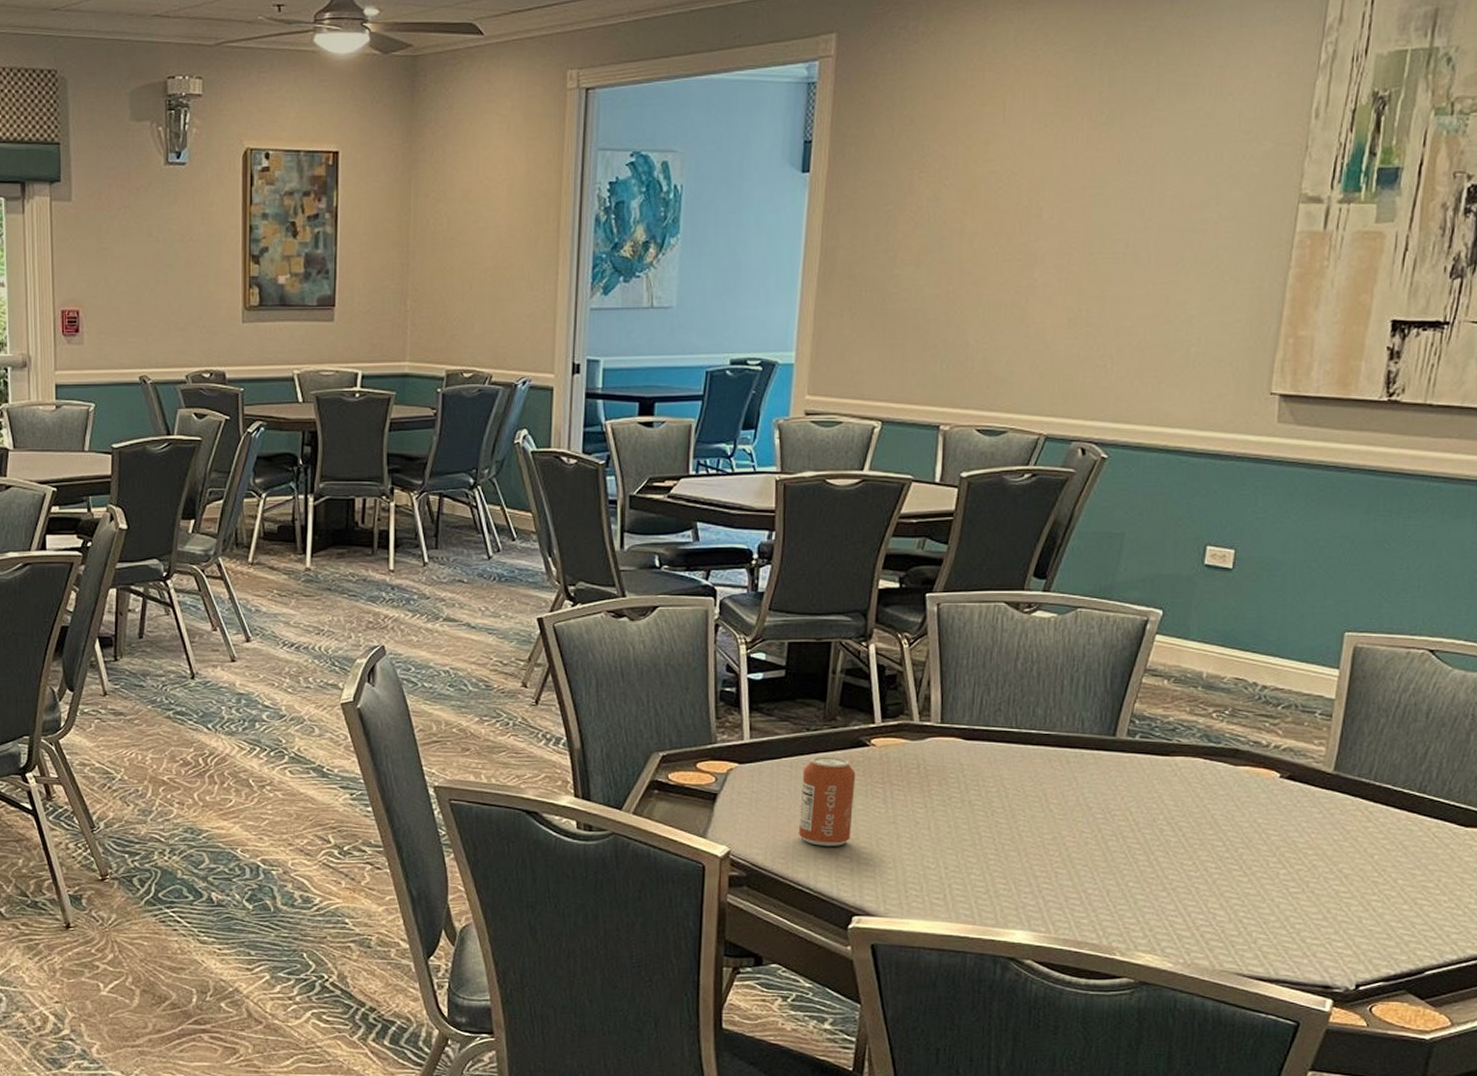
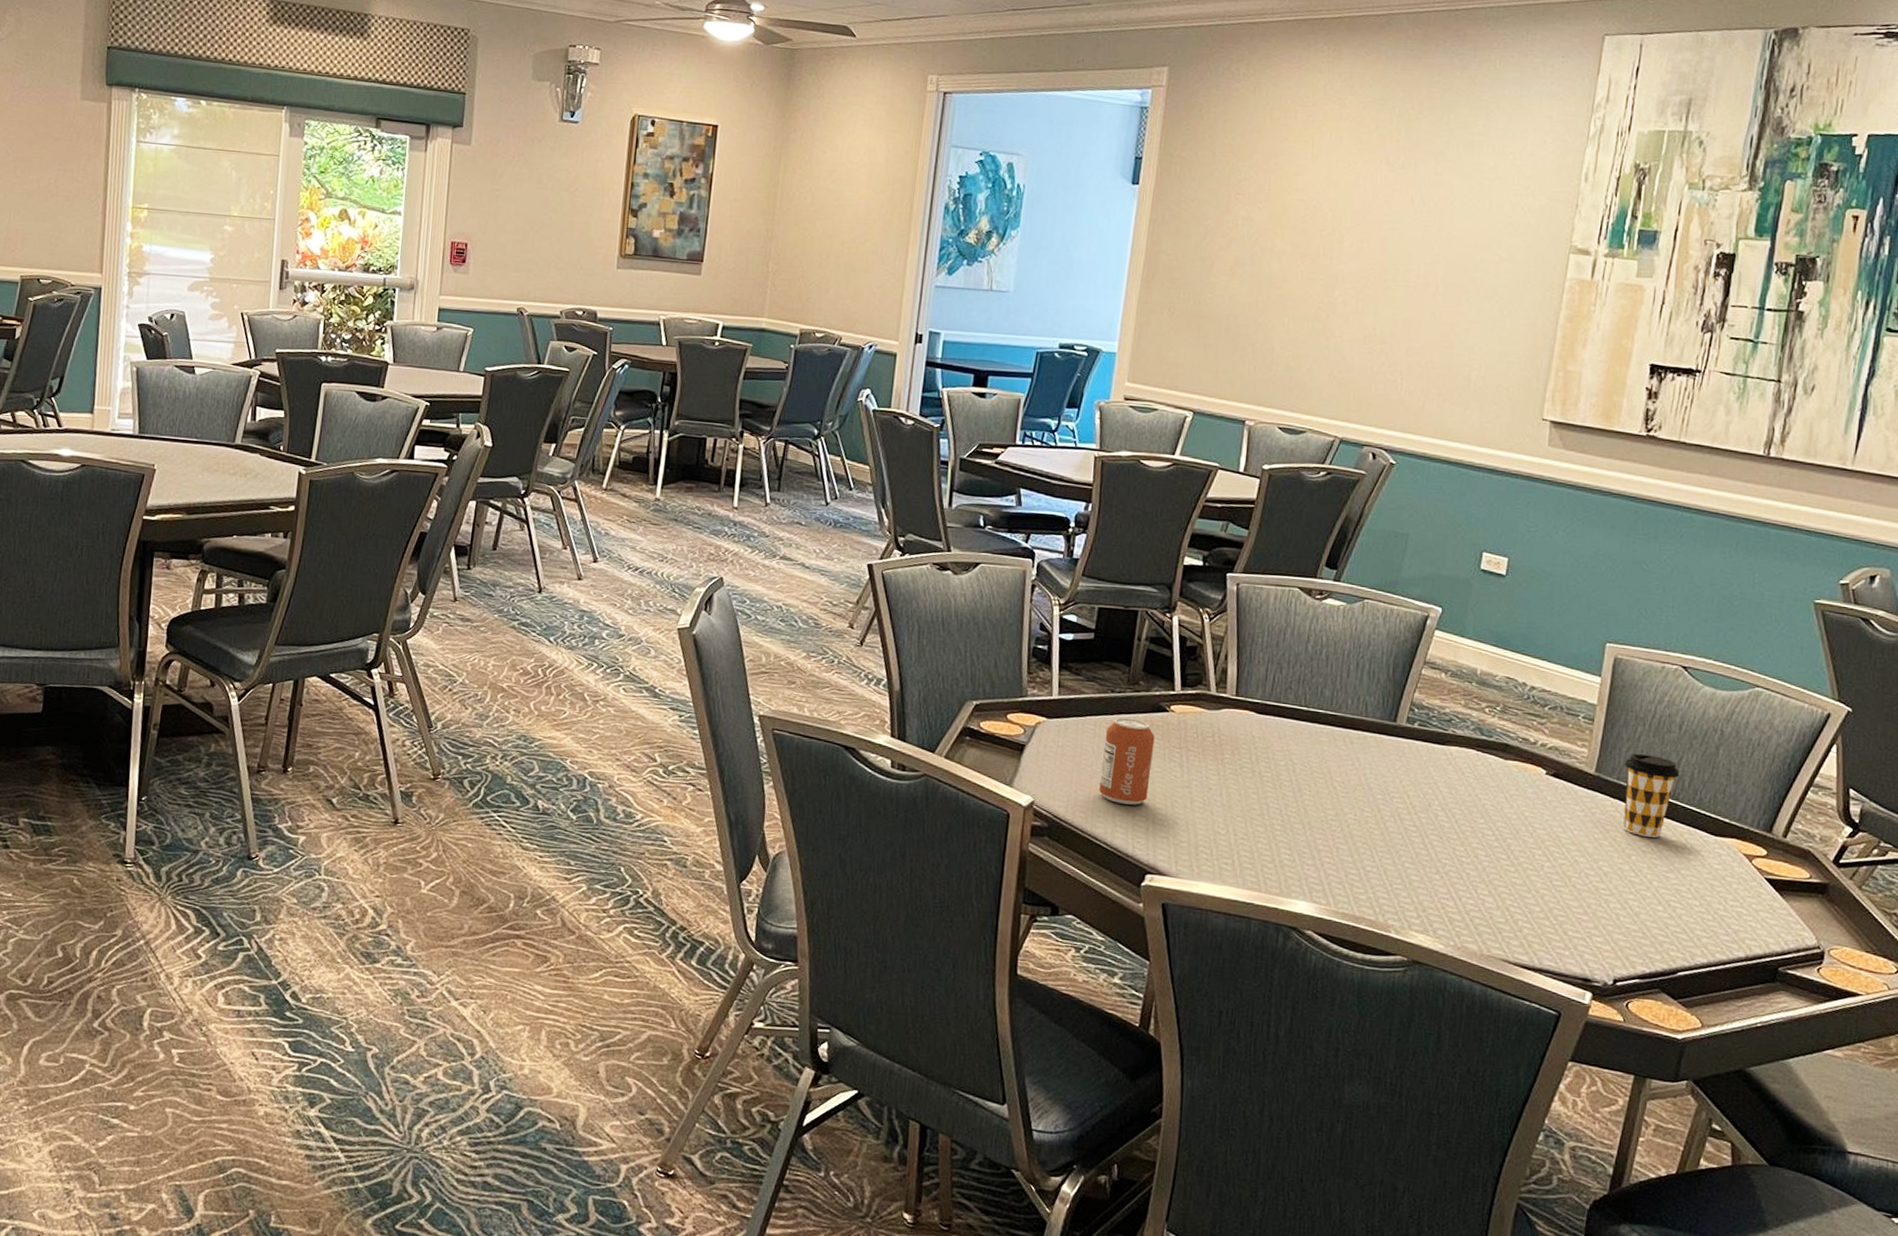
coffee cup: none [1365,747,1426,834] -> present [1623,753,1679,838]

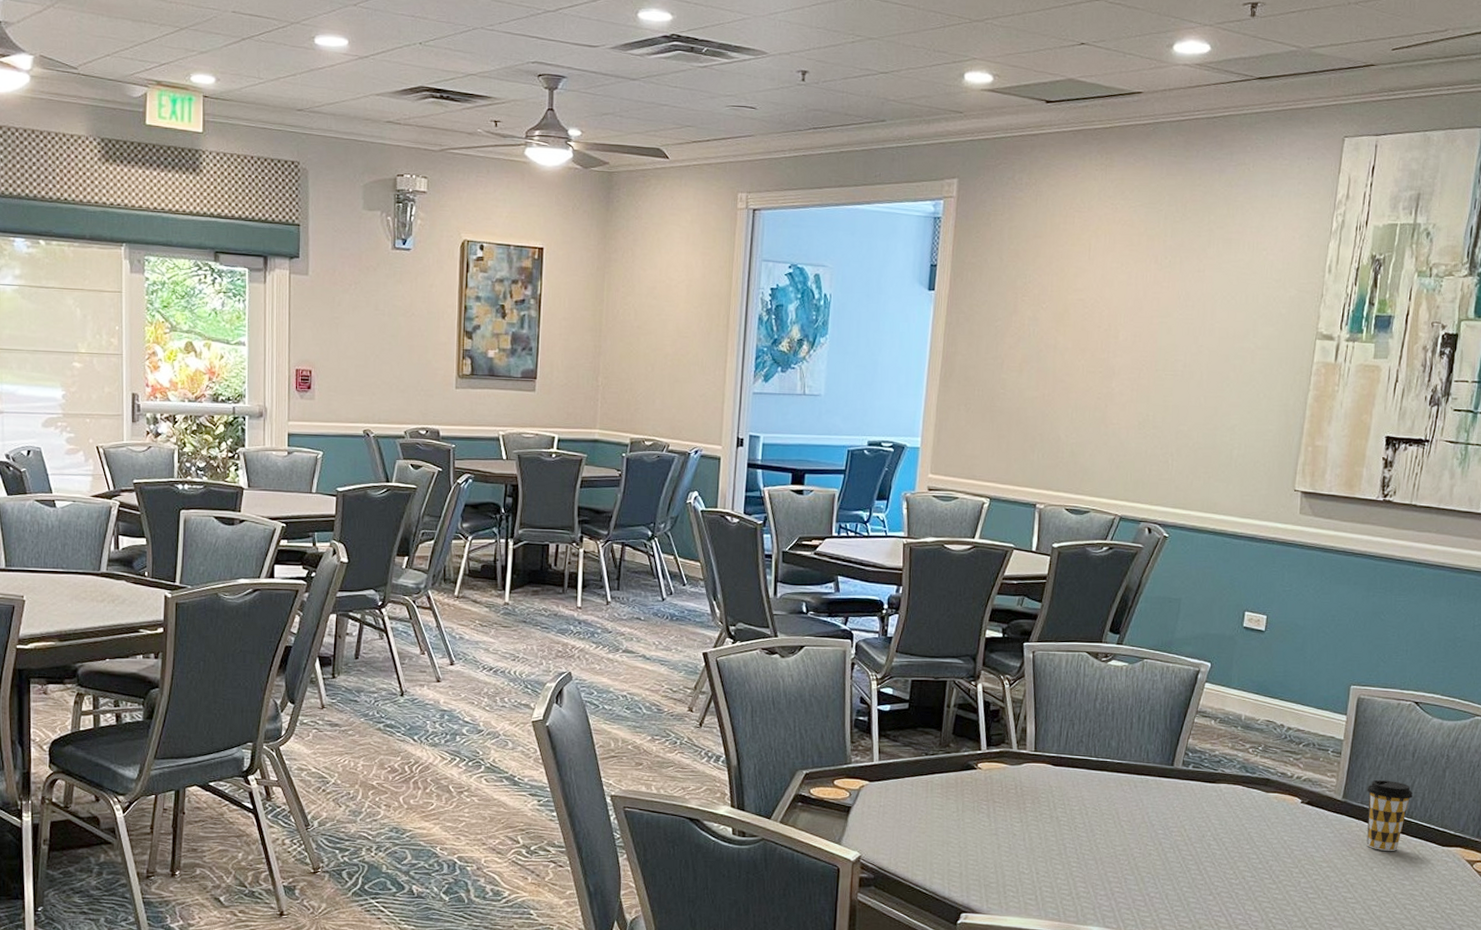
can: present [1099,717,1155,805] -> none [918,777,965,853]

